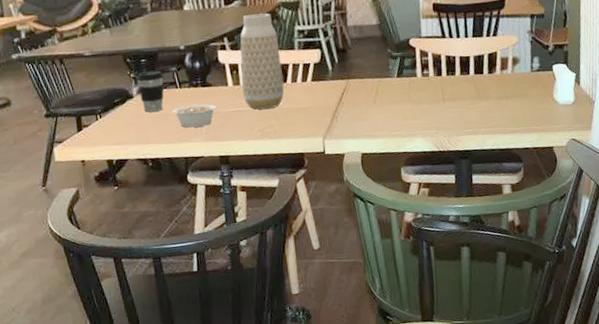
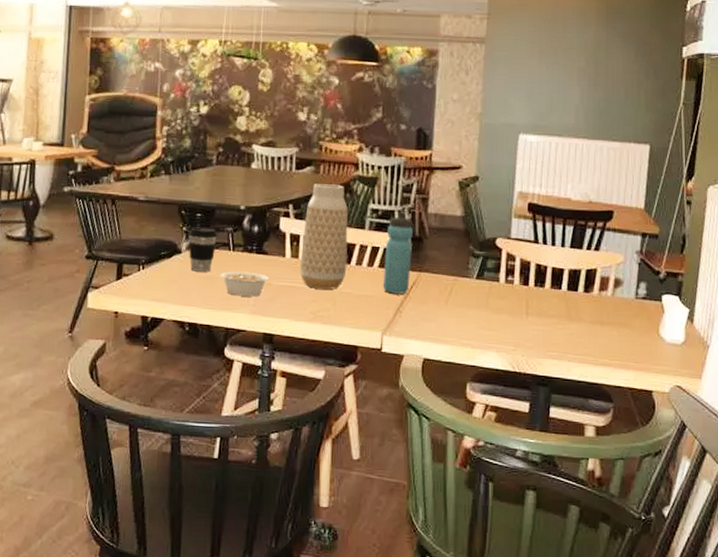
water bottle: none [314,29,341,103] -> present [382,212,413,294]

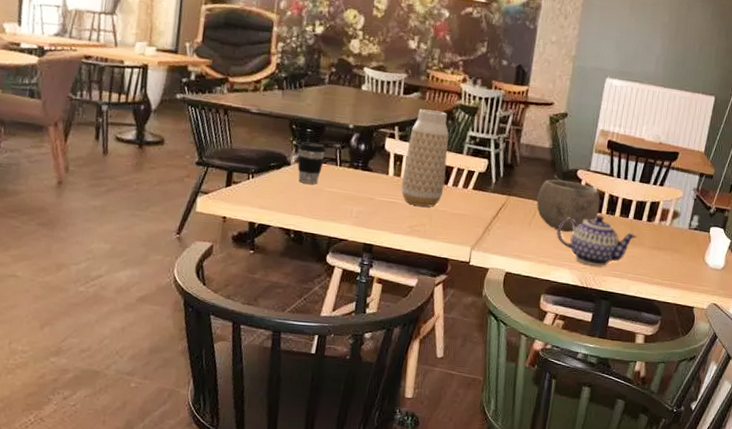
legume: present [220,271,269,297] -> none [326,185,372,210]
water bottle: present [382,212,413,294] -> none [475,140,506,215]
bowl: none [452,250,526,309] -> present [536,179,601,232]
teapot: none [479,288,574,347] -> present [557,215,637,266]

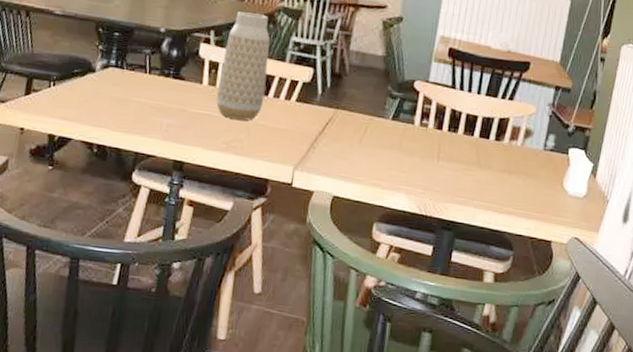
coffee cup: present [297,141,327,185] -> none [103,46,135,94]
bowl: present [536,179,601,232] -> none [368,91,441,151]
teapot: present [557,215,637,266] -> none [391,132,484,191]

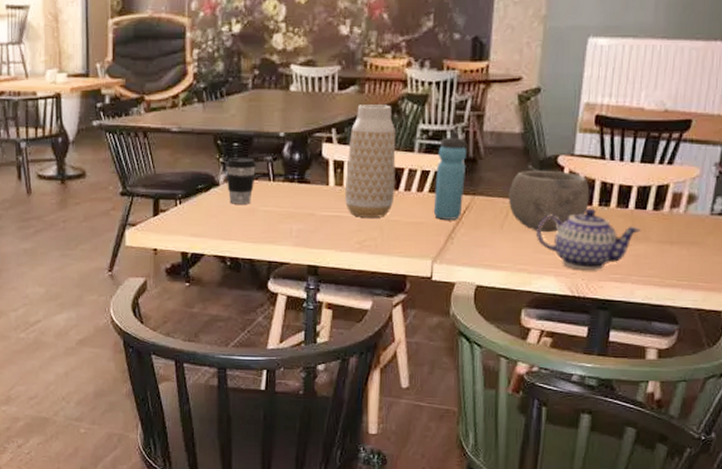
coffee cup: none [103,46,135,94] -> present [225,157,257,204]
water bottle: none [298,47,334,130] -> present [433,132,467,220]
bowl: none [368,91,441,151] -> present [508,170,590,232]
teapot: none [391,132,484,191] -> present [537,208,641,270]

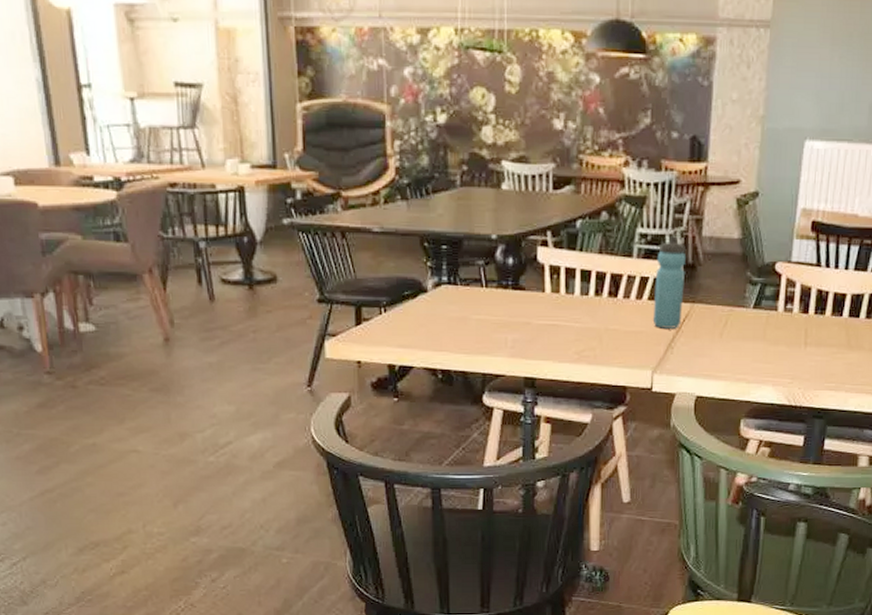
coffee cup: present [225,157,257,204] -> none [433,261,468,313]
vase: present [344,105,396,218] -> none [561,206,614,326]
bowl: present [508,170,590,232] -> none [727,277,806,340]
teapot: present [537,208,641,270] -> none [755,316,855,378]

